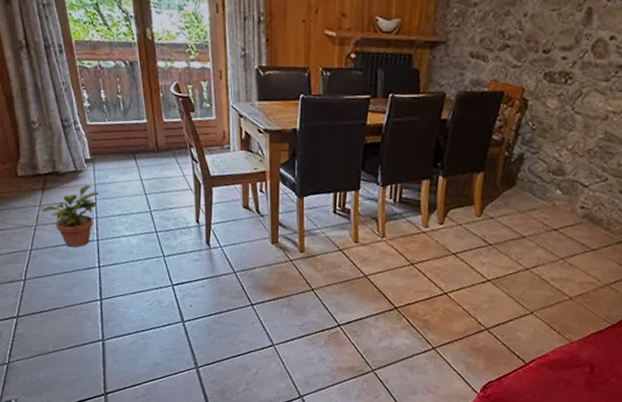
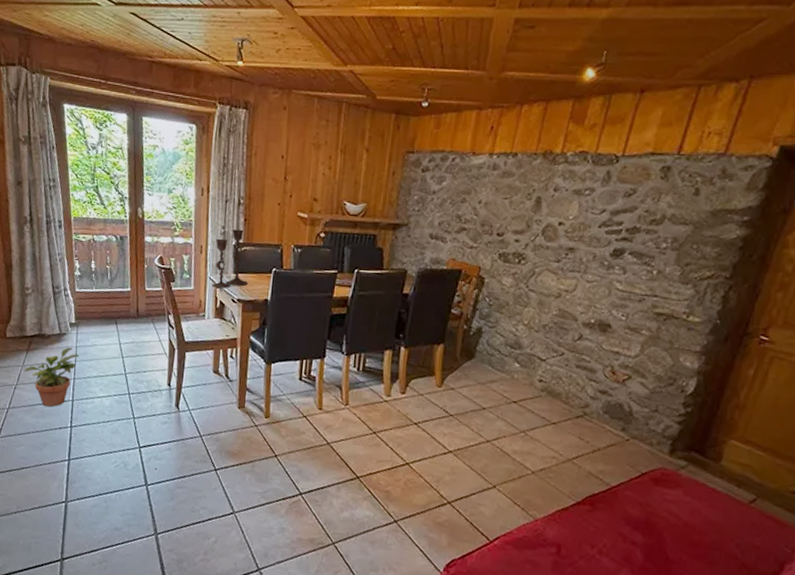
candlestick: none [234,50,274,118] -> present [211,229,248,289]

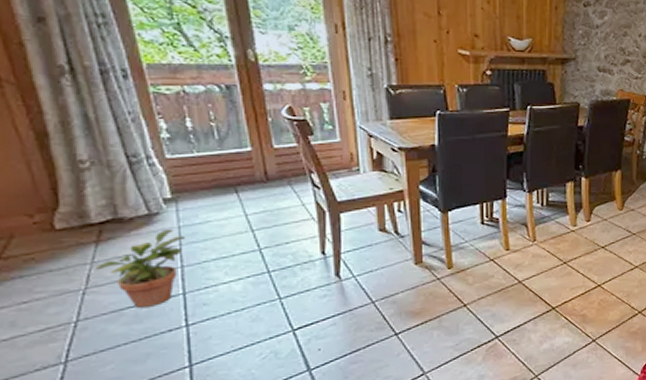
candlestick: present [211,229,248,289] -> none [361,70,409,138]

